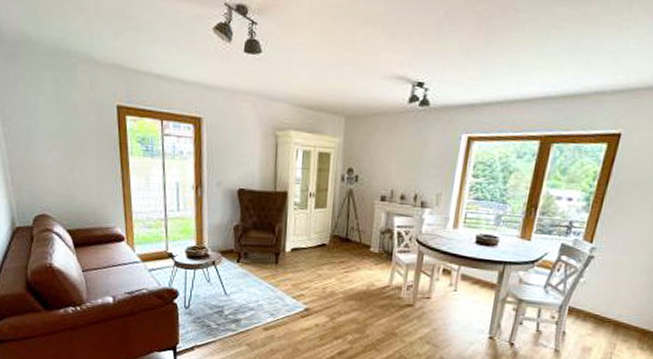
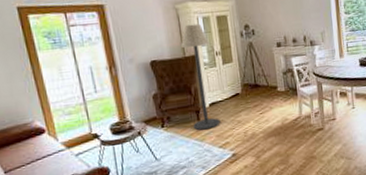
floor lamp: none [269,156,305,276] -> present [180,23,221,131]

